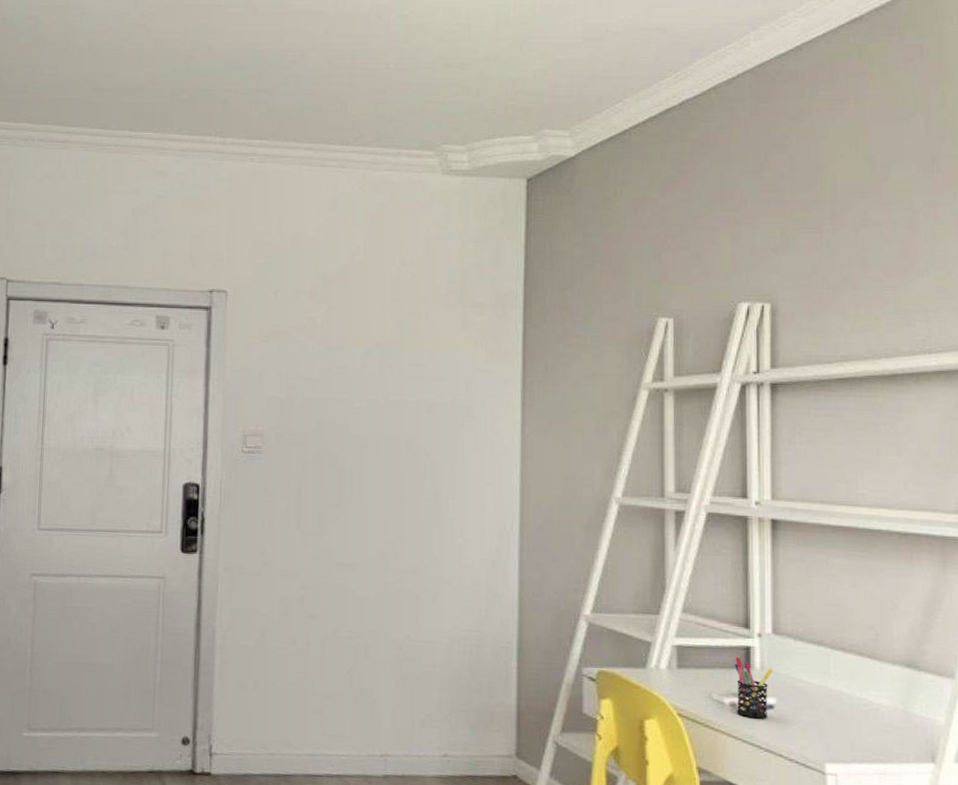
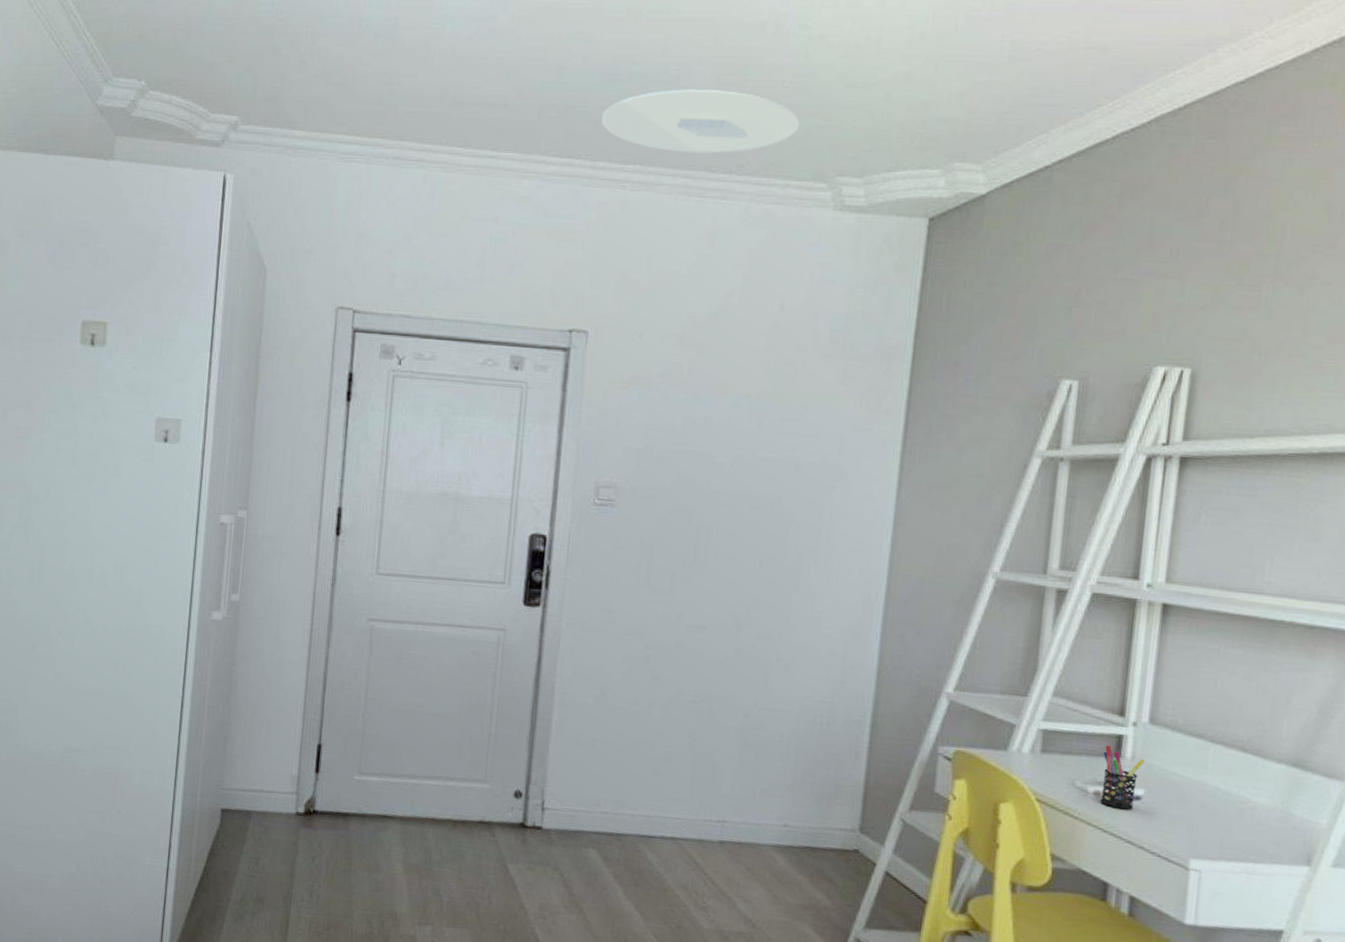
ceiling light: none [227,72,406,128] -> present [601,89,800,154]

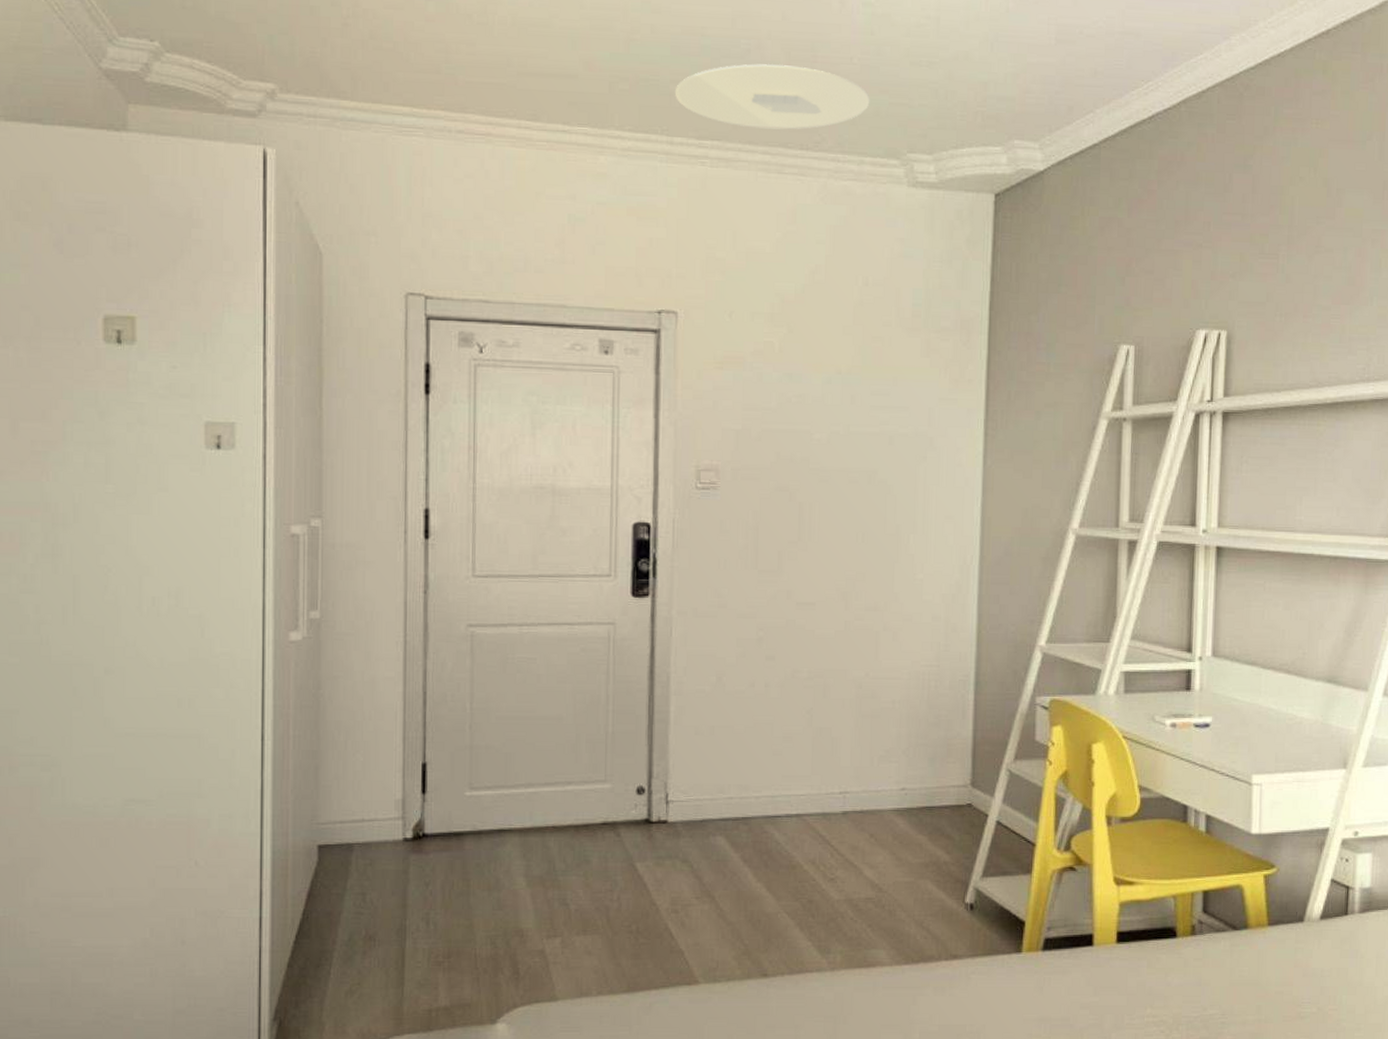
pen holder: present [1100,745,1145,810] -> none [1176,680,1211,737]

